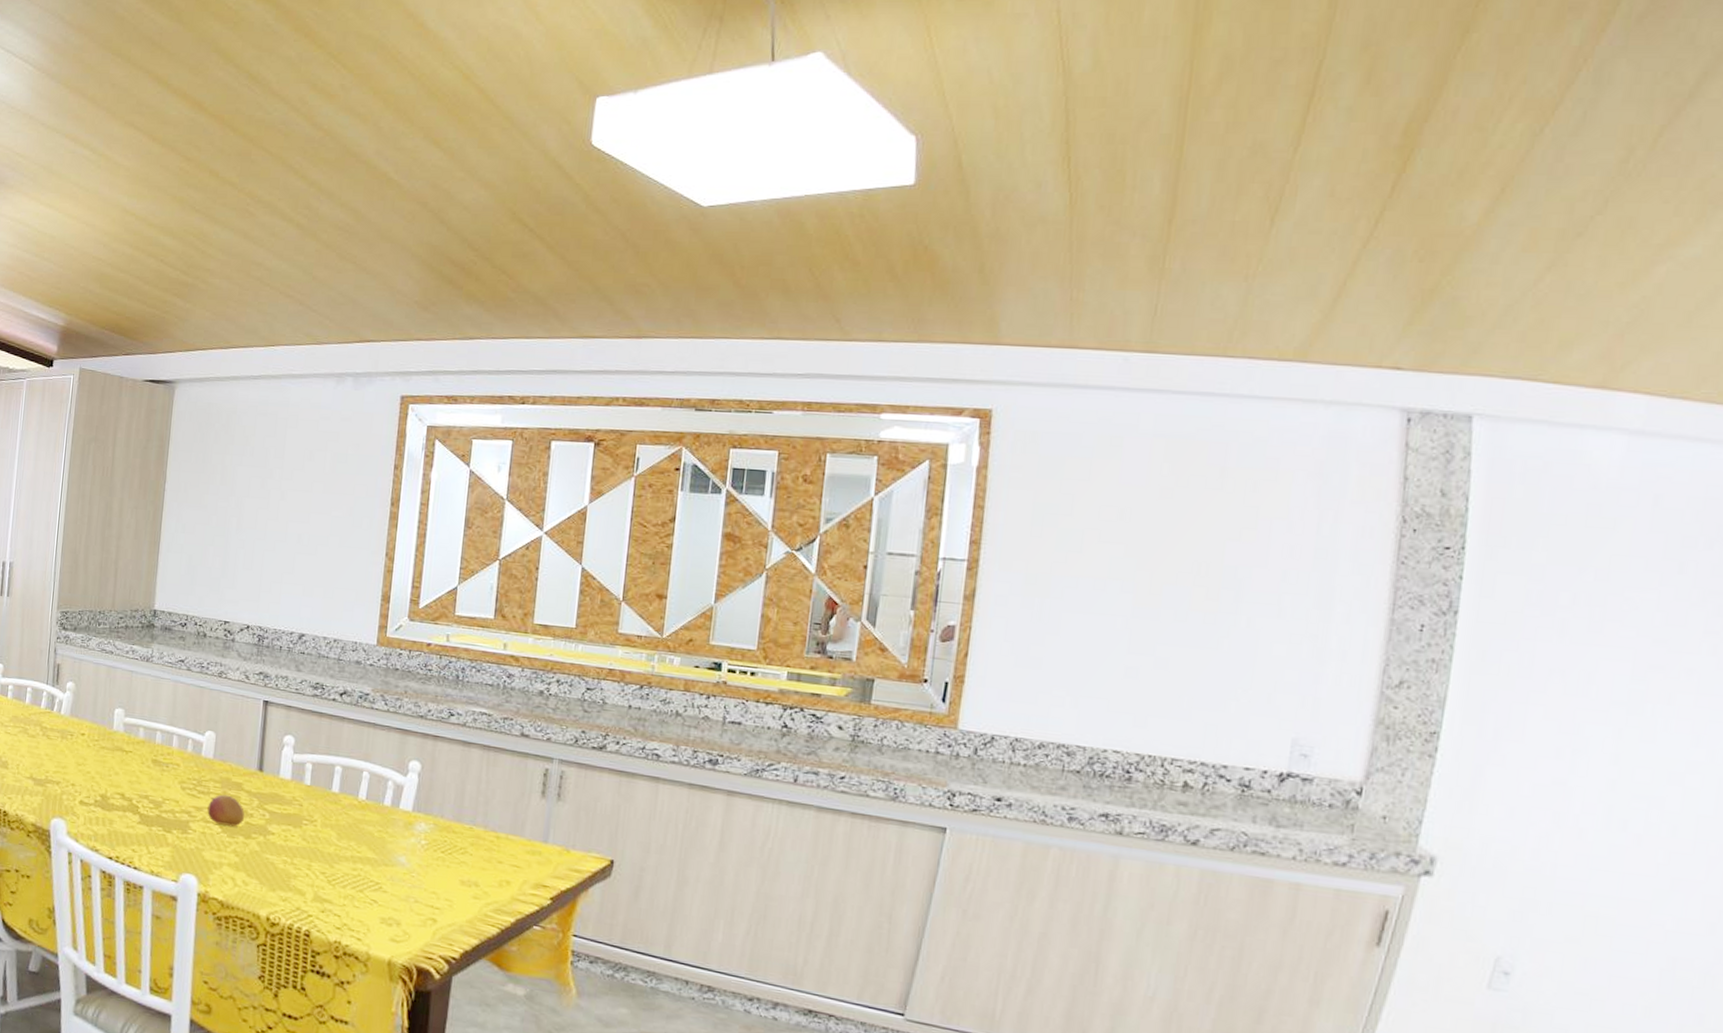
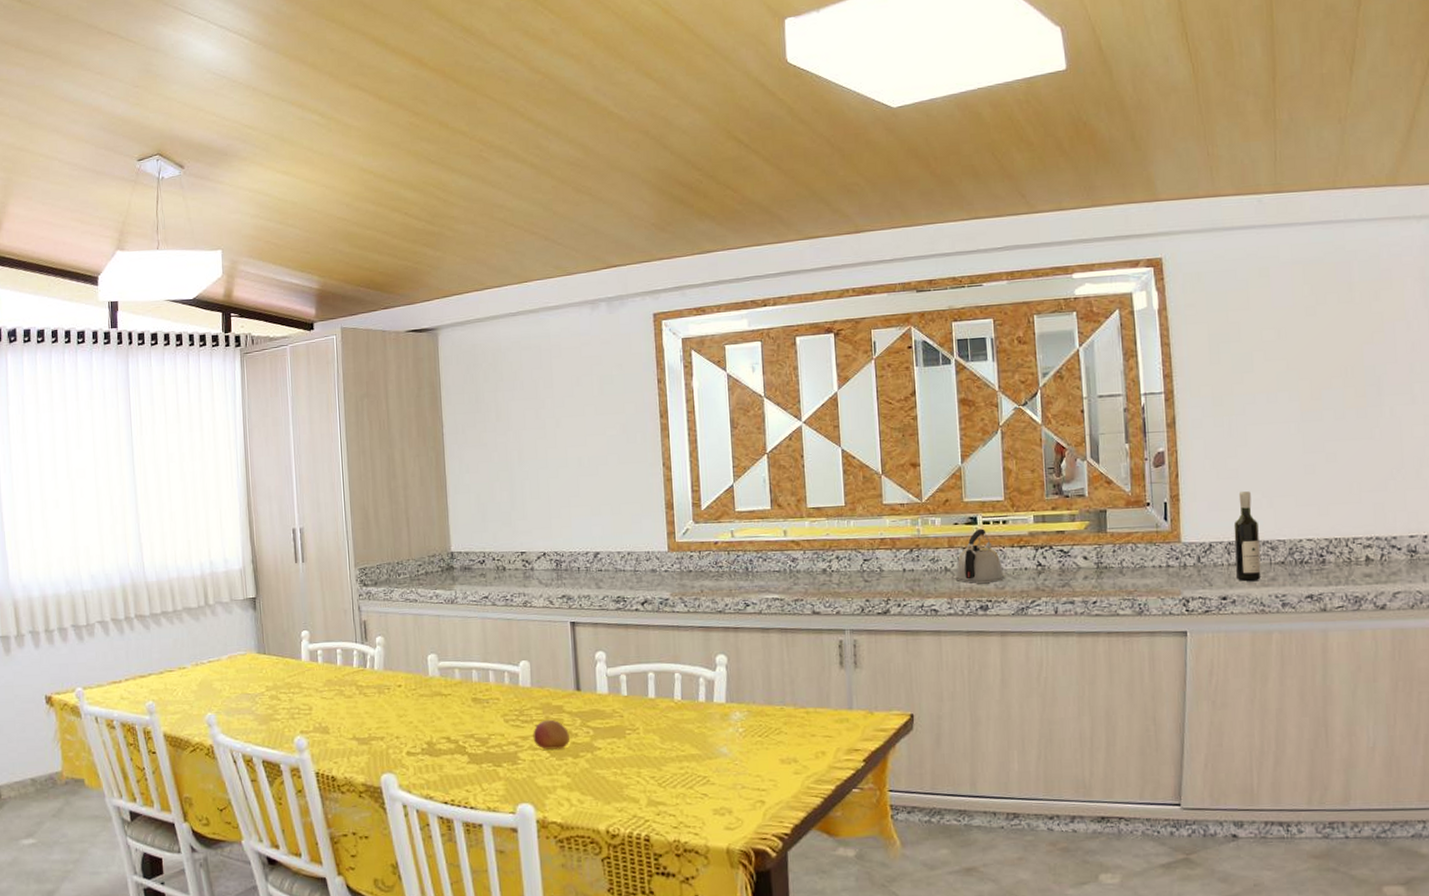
kettle: none [687,676,743,738] -> present [956,528,1004,586]
bottle: none [1017,684,1056,787] -> present [1233,491,1261,581]

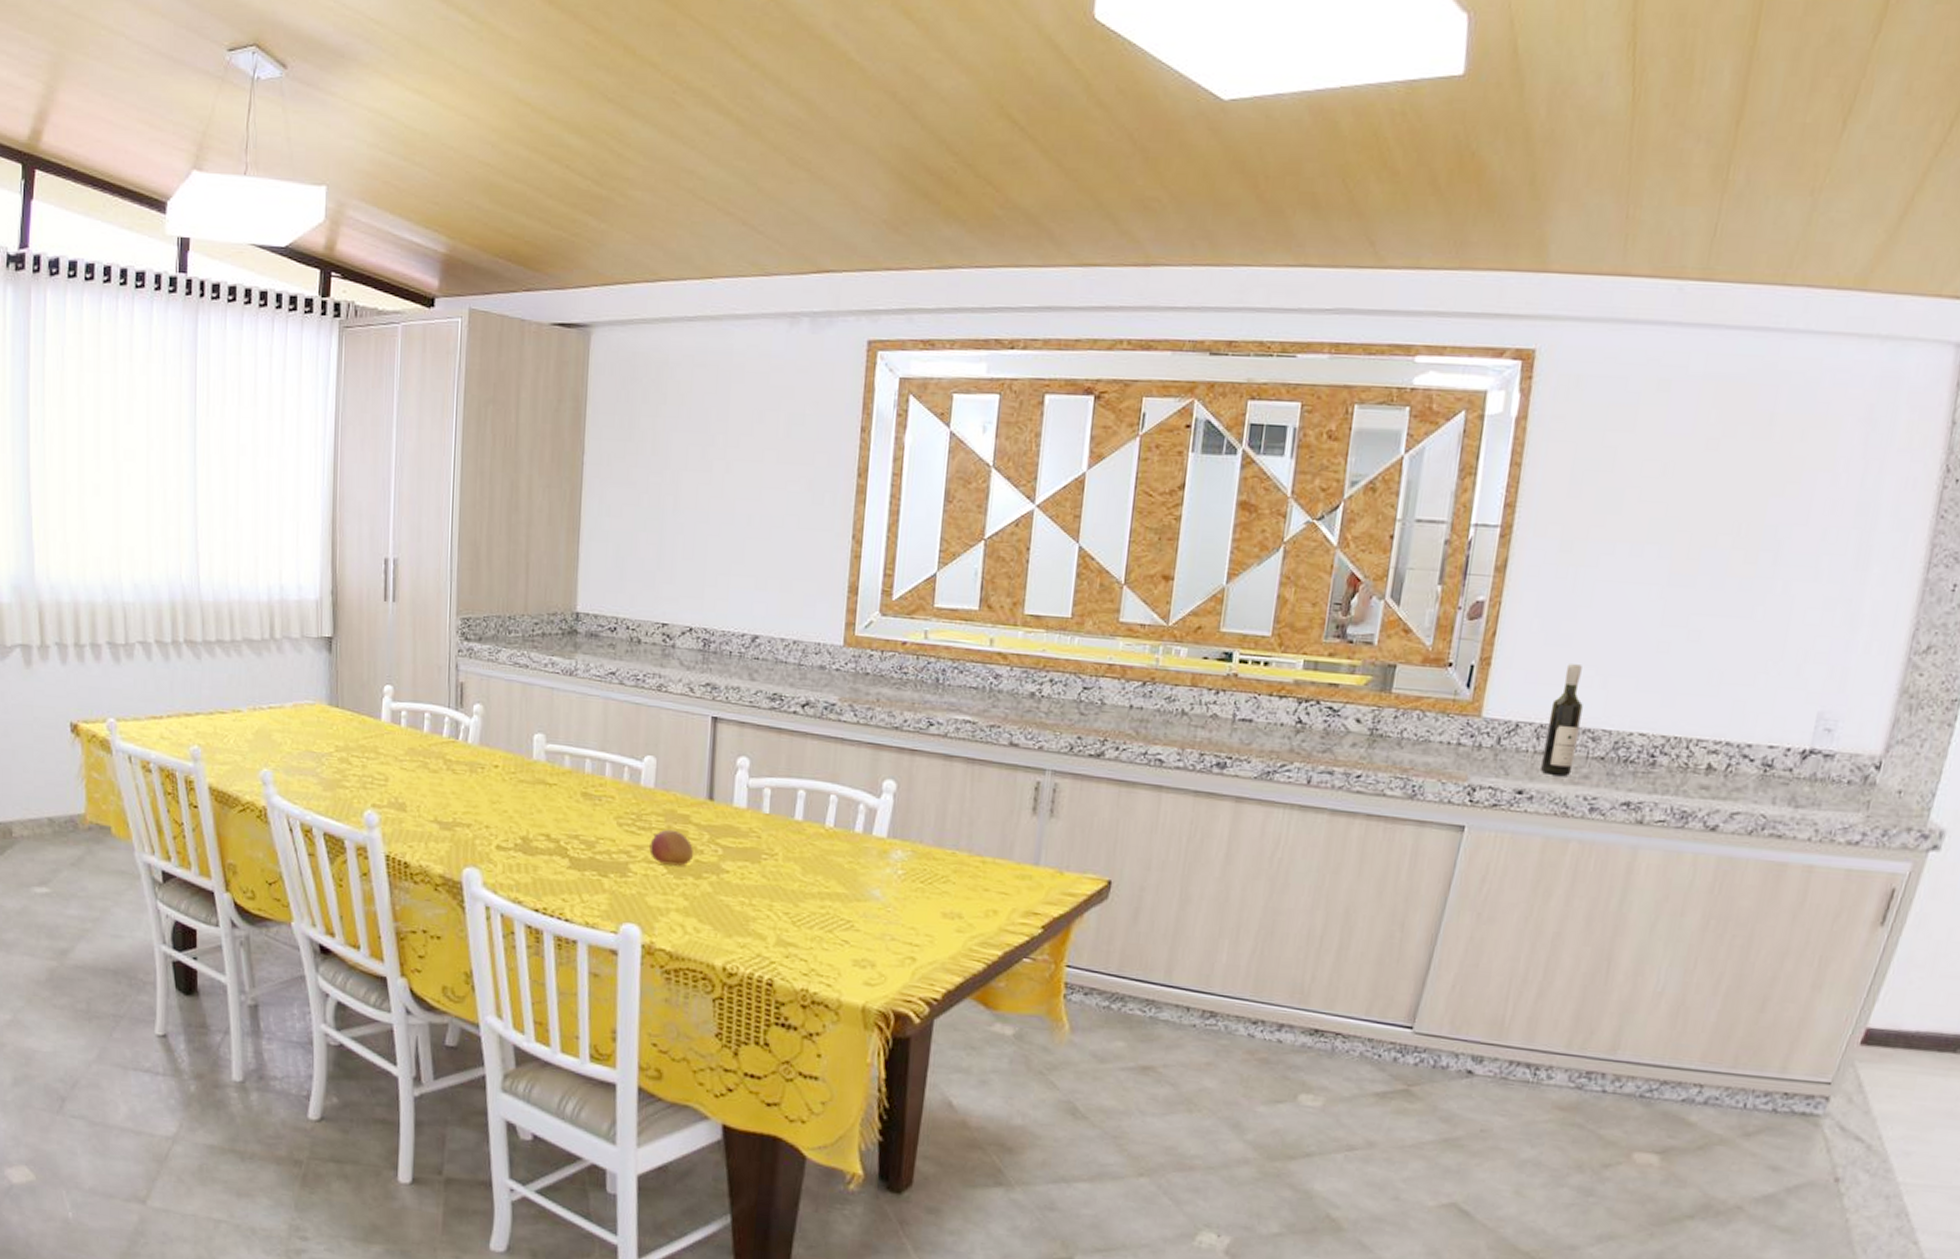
kettle: present [956,528,1004,586] -> none [1193,668,1254,738]

